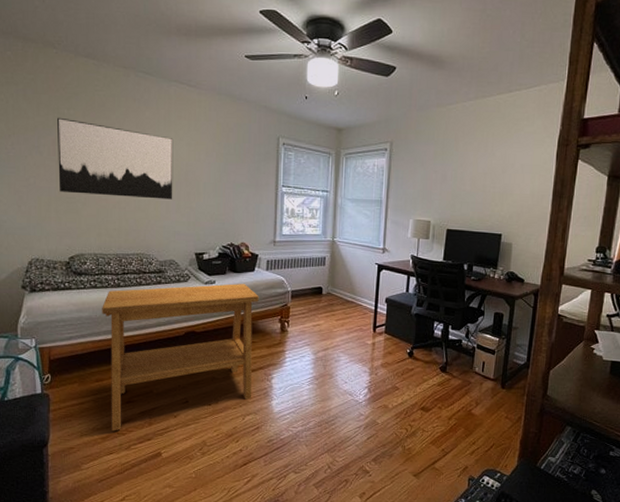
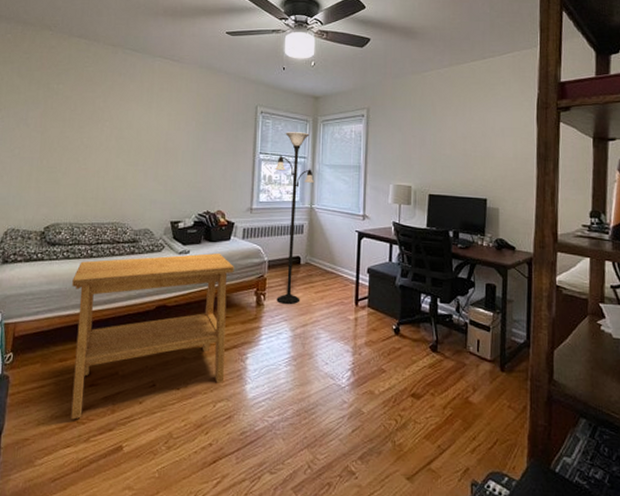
wall art: present [57,117,173,200] -> none [42,92,155,168]
floor lamp: none [297,165,337,332] -> present [274,132,315,305]

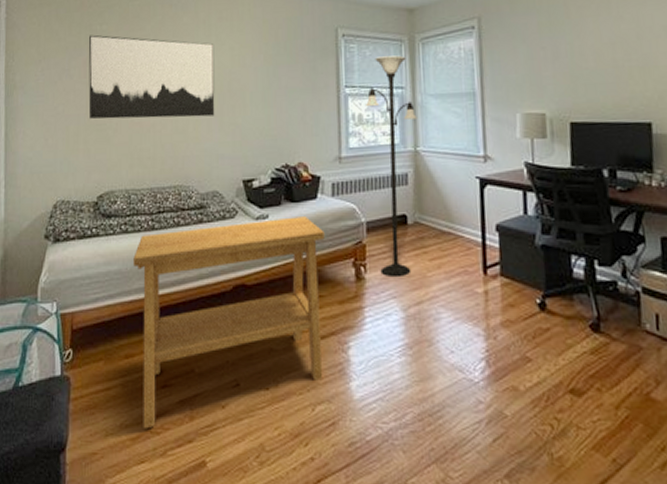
wall art: none [42,92,155,168] -> present [88,35,215,119]

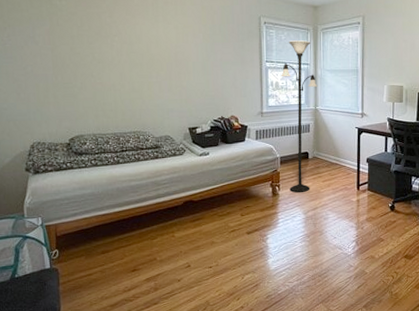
wall art: present [88,35,215,119] -> none [50,8,165,80]
side table: present [133,217,325,429] -> none [103,154,251,299]

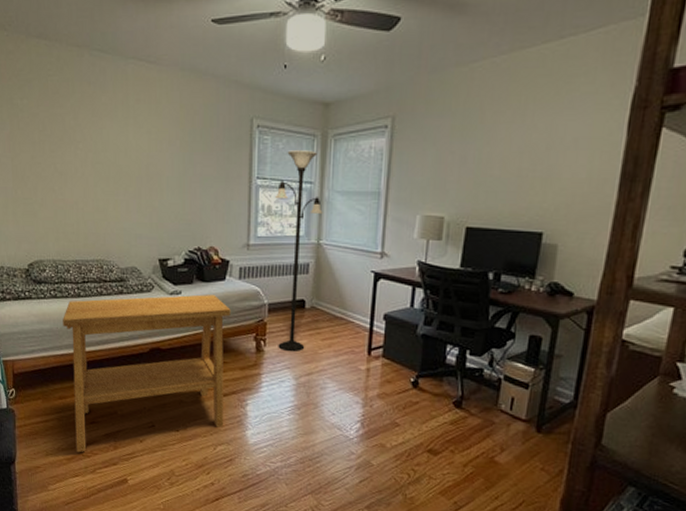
side table: none [103,154,251,299] -> present [63,294,231,453]

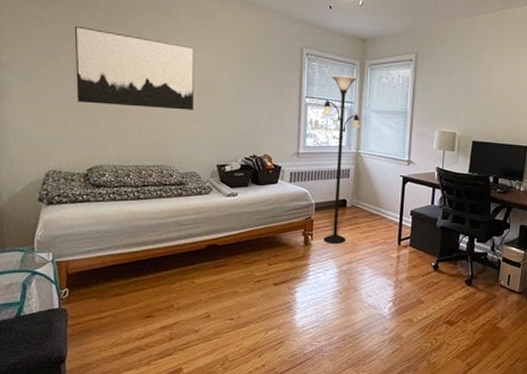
wall art: none [11,109,134,198] -> present [75,25,195,110]
side table: present [63,294,231,453] -> none [121,196,282,347]

